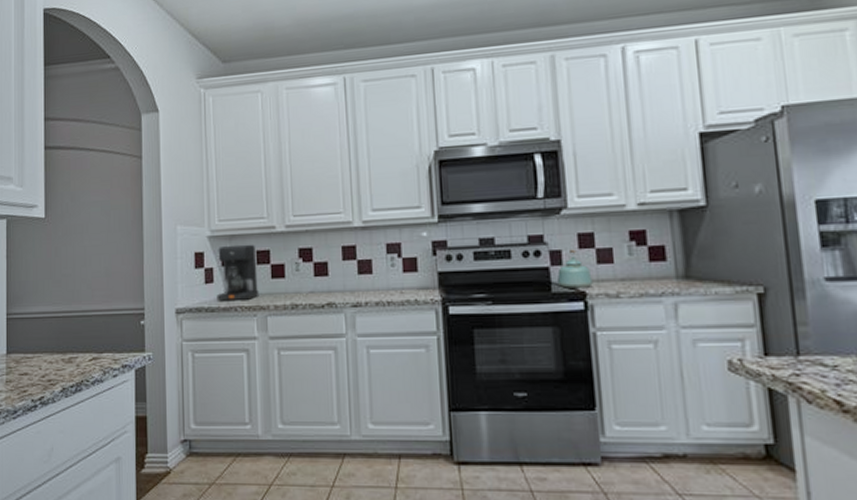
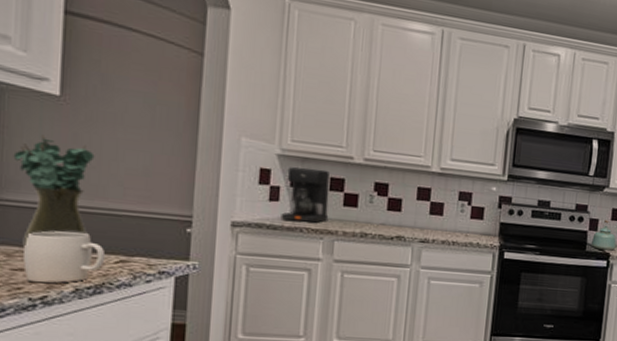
vase: none [17,253,70,355] -> present [13,134,95,248]
mug: none [27,334,83,385] -> present [23,230,106,284]

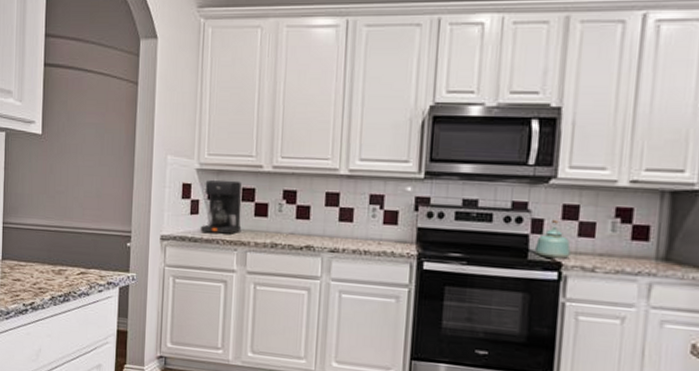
vase: present [13,134,95,248] -> none [14,168,64,262]
mug: present [23,230,106,284] -> none [20,247,71,292]

